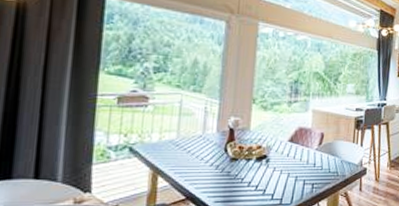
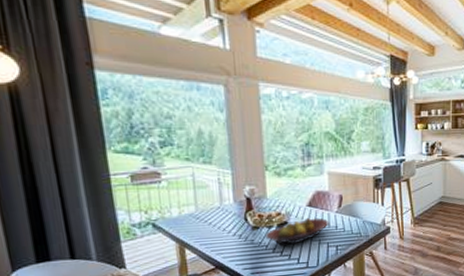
fruit bowl: none [242,153,308,181] -> present [265,217,329,247]

